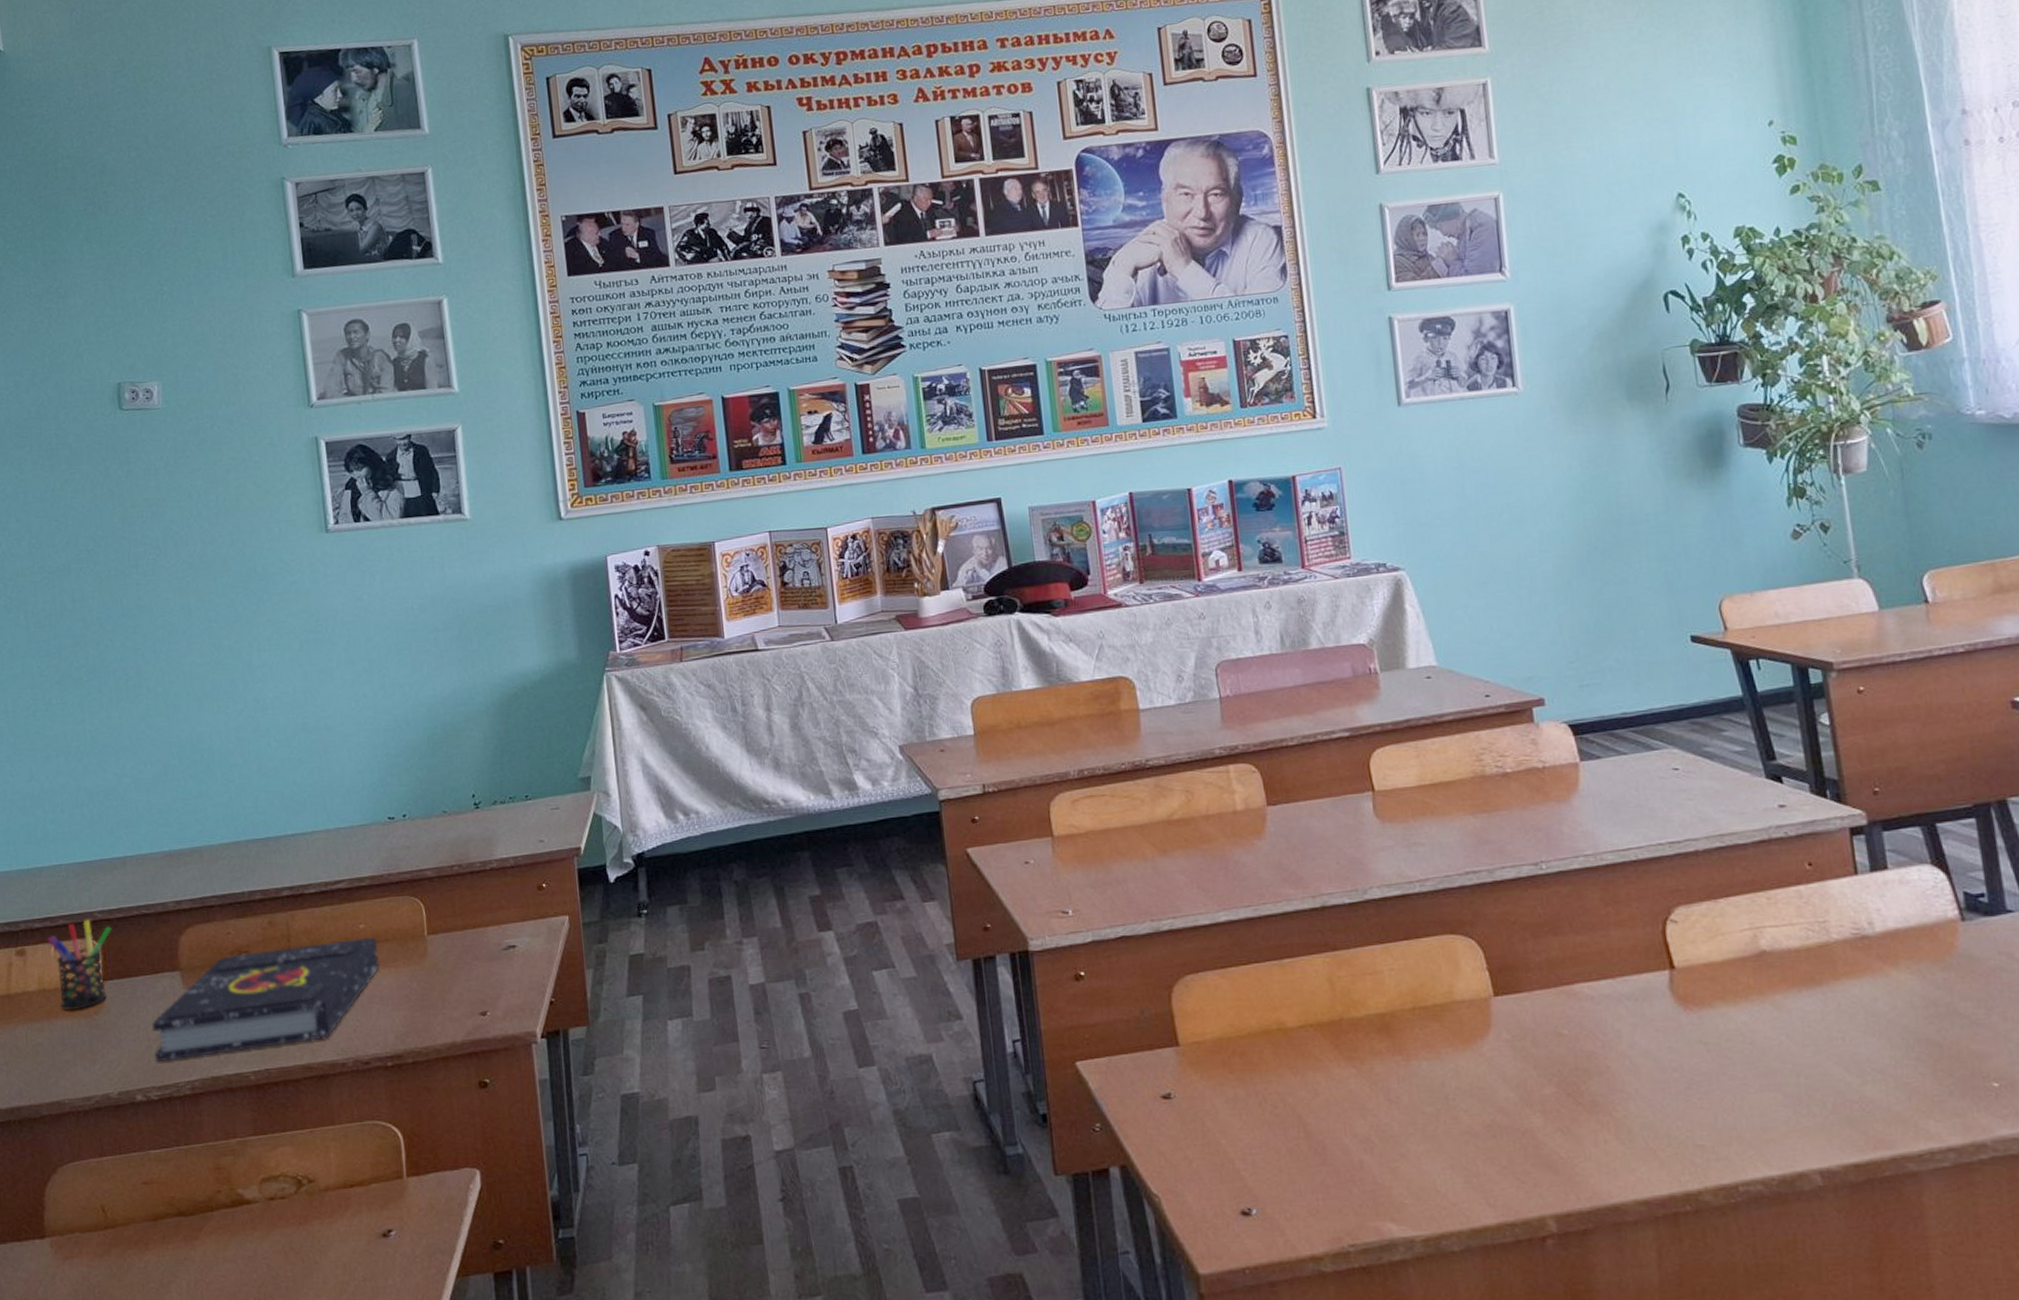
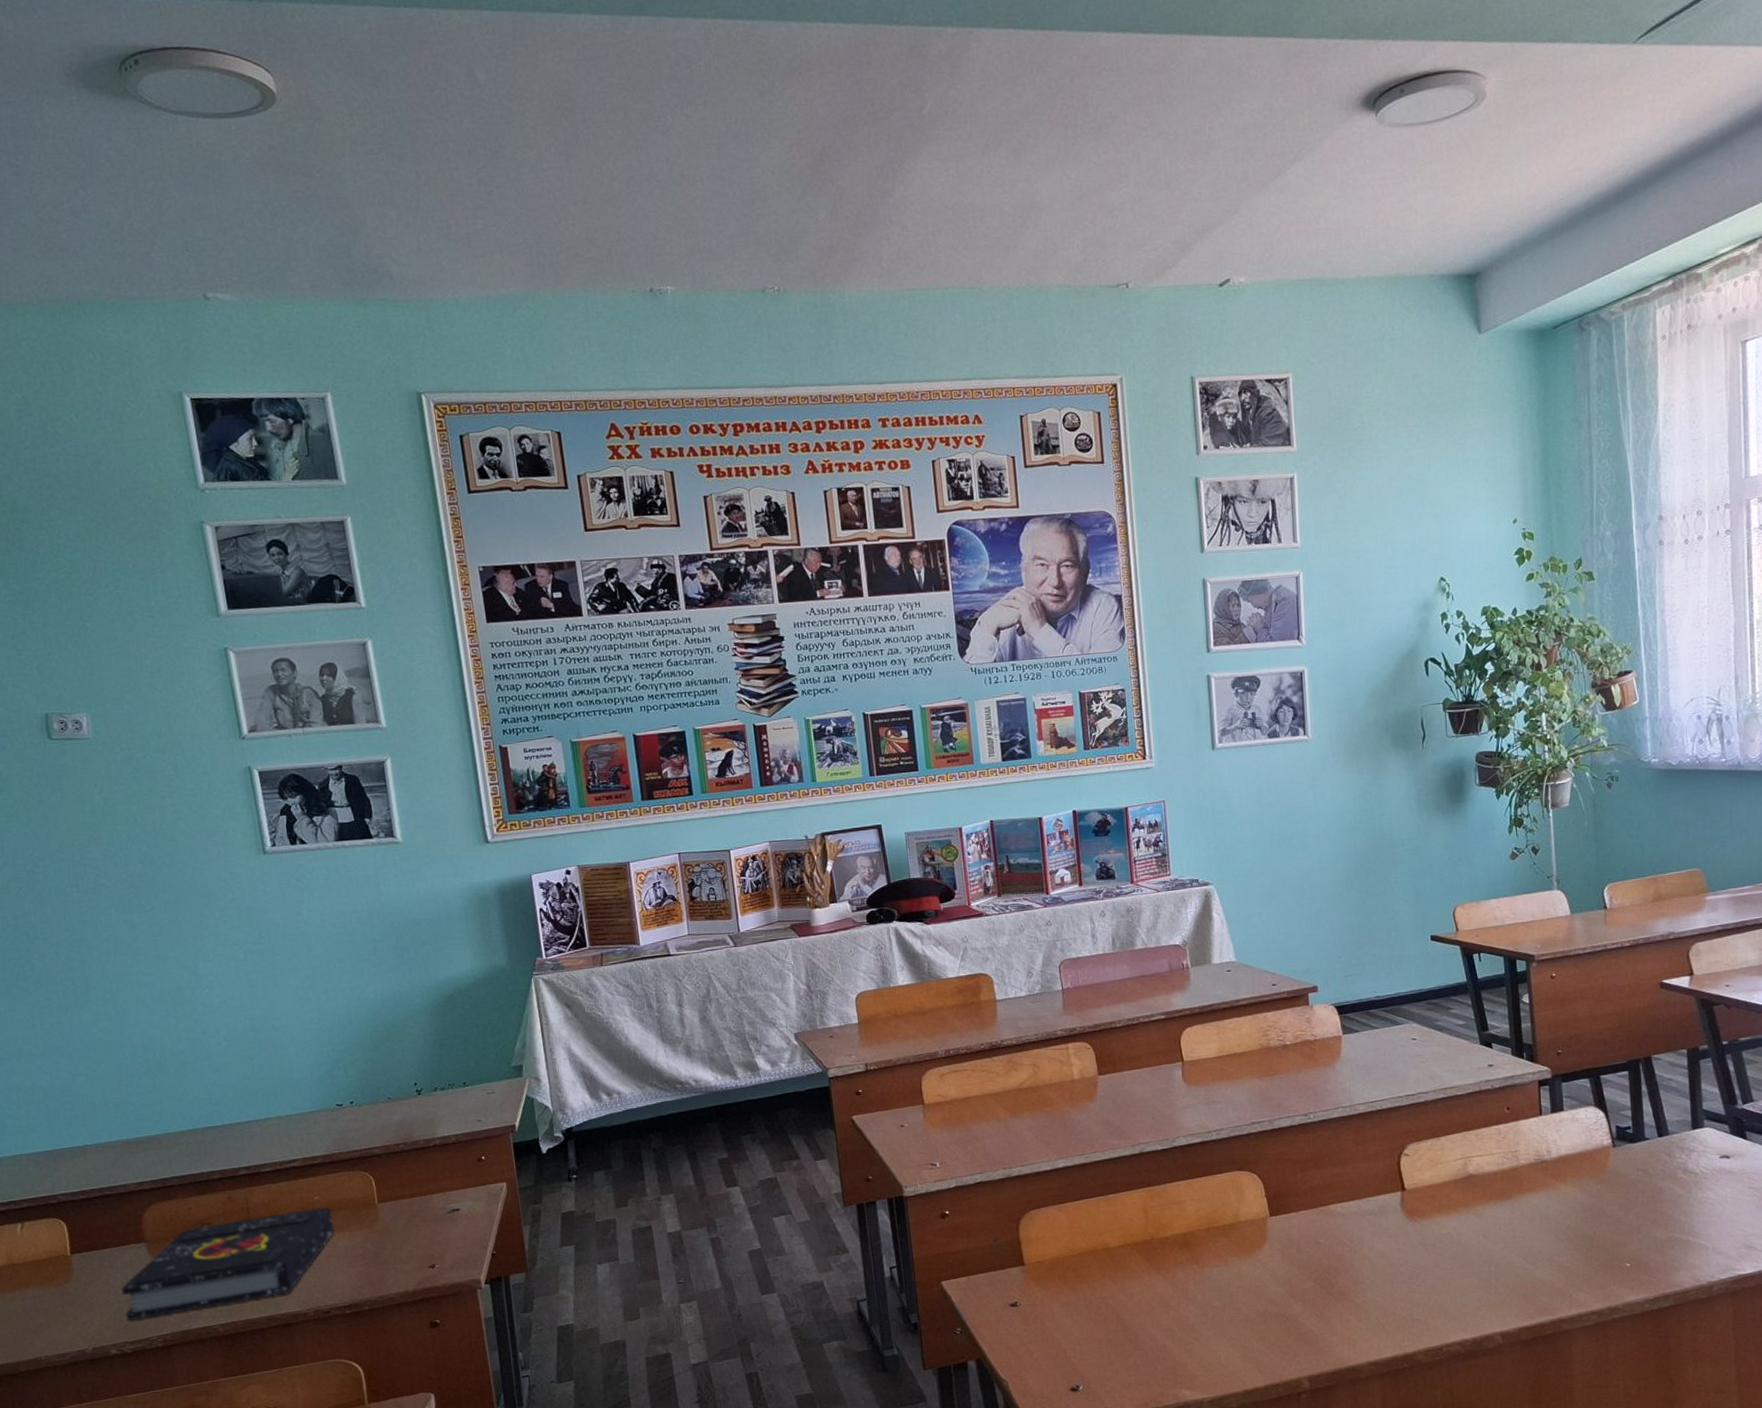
pen holder: present [47,919,112,1011] -> none [13,1201,76,1281]

